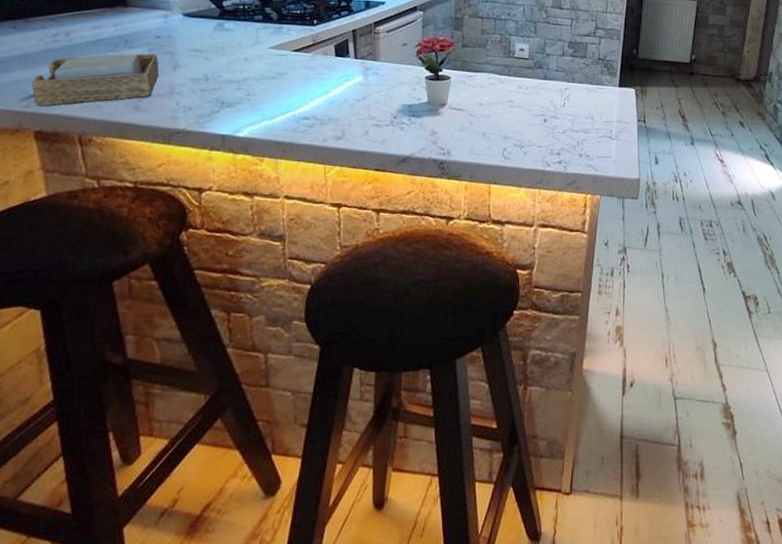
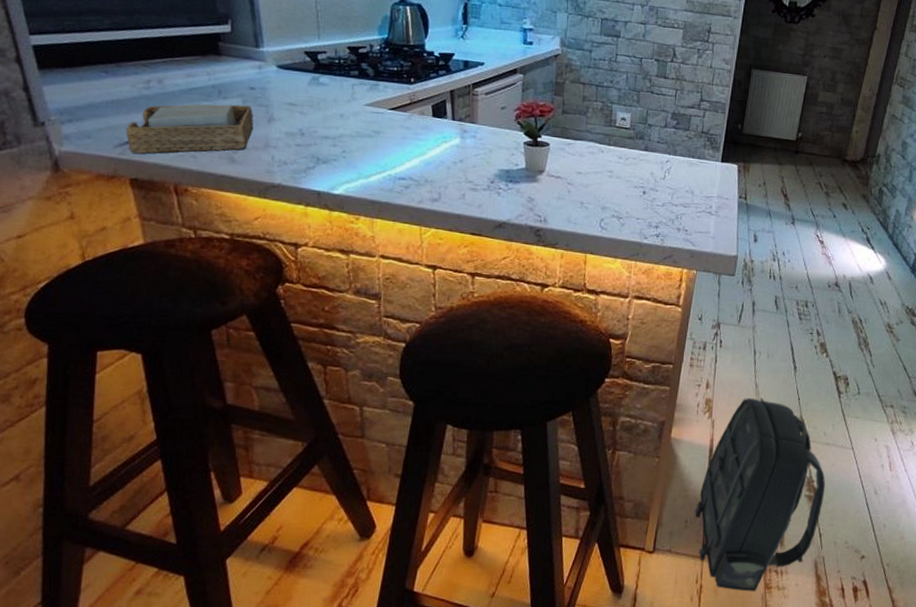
backpack: none [611,322,743,531] -> present [695,397,826,592]

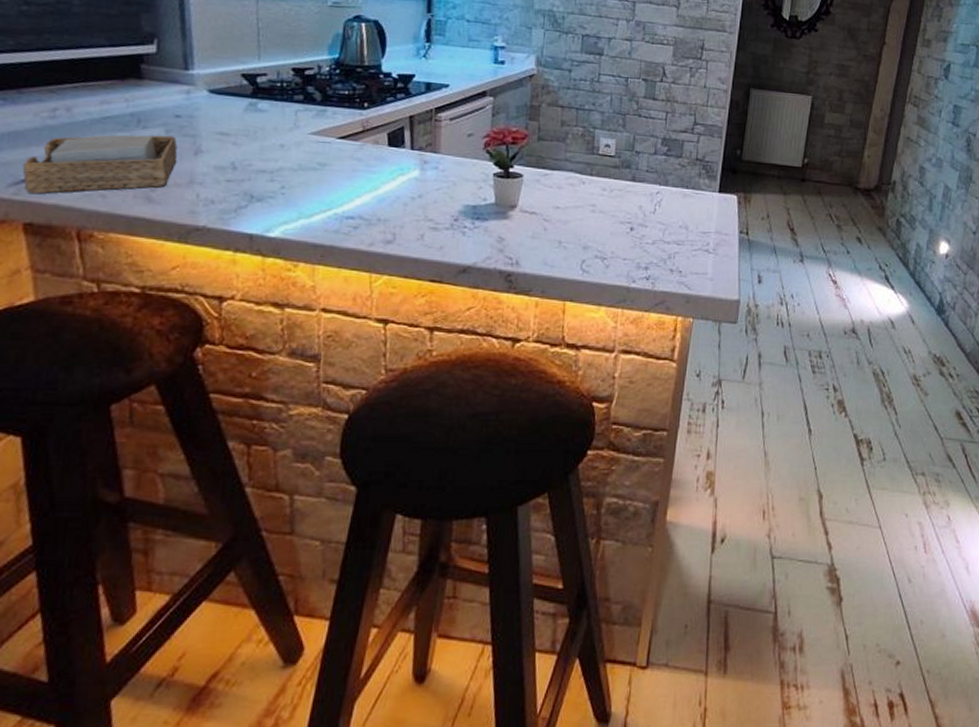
backpack: present [695,397,826,592] -> none [696,468,851,714]

